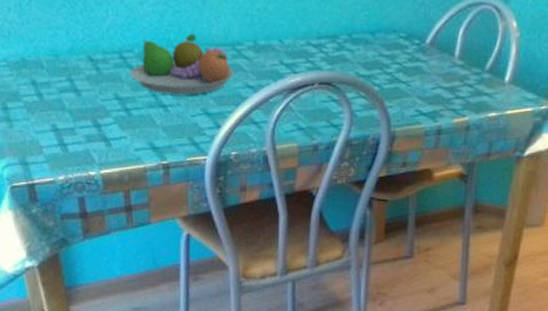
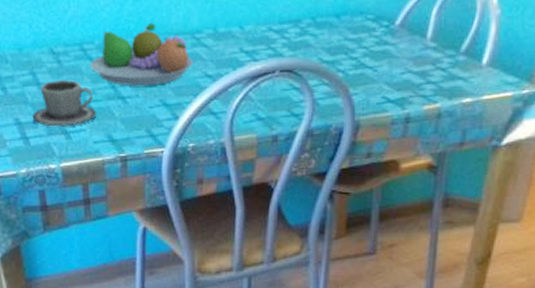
cup: none [70,86,138,134] -> present [32,79,97,127]

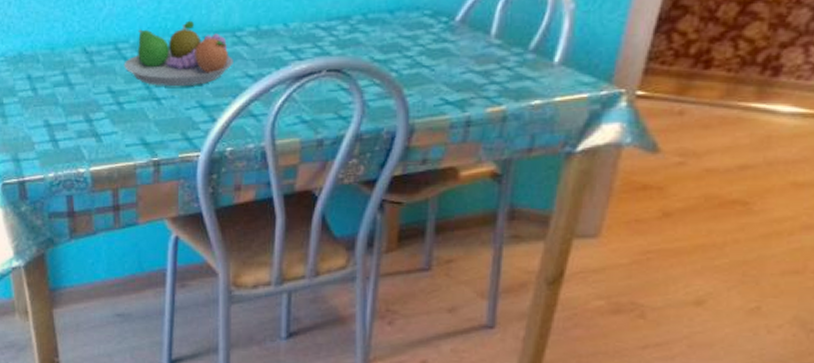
cup: present [32,79,97,127] -> none [62,79,130,129]

